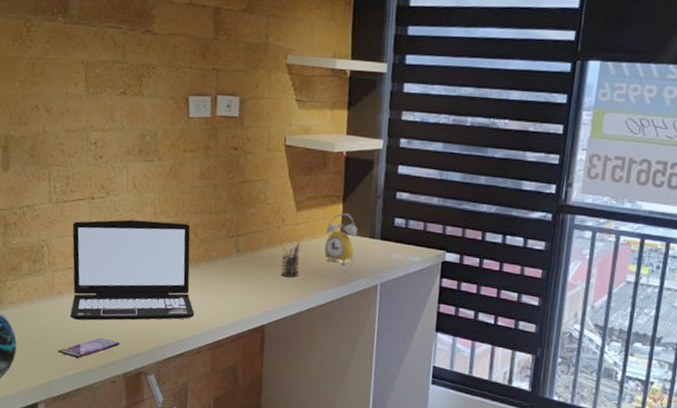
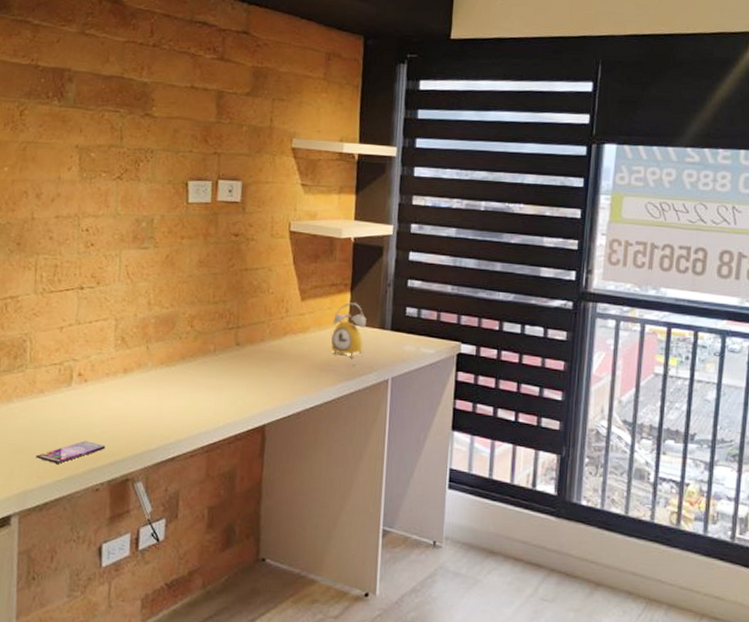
laptop: present [70,219,195,321] -> none [51,311,189,422]
pen holder: present [281,242,300,278] -> none [284,334,305,373]

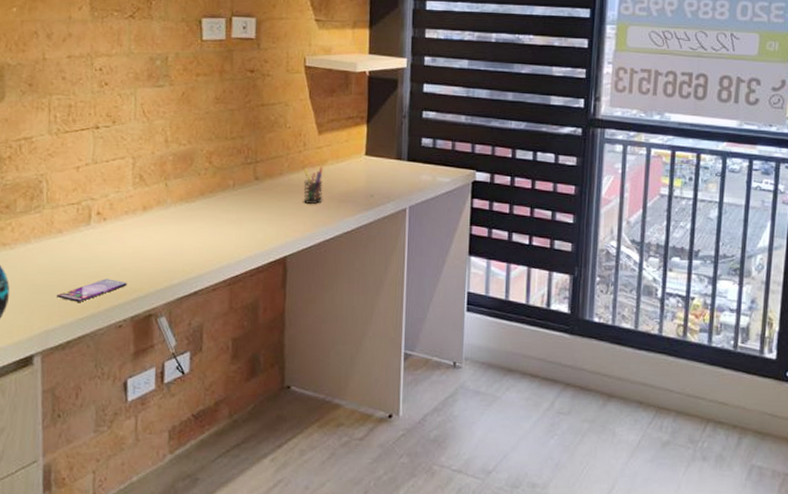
pen holder: none [284,334,305,373] -> present [303,166,323,205]
alarm clock: present [331,302,366,358] -> none [349,135,383,188]

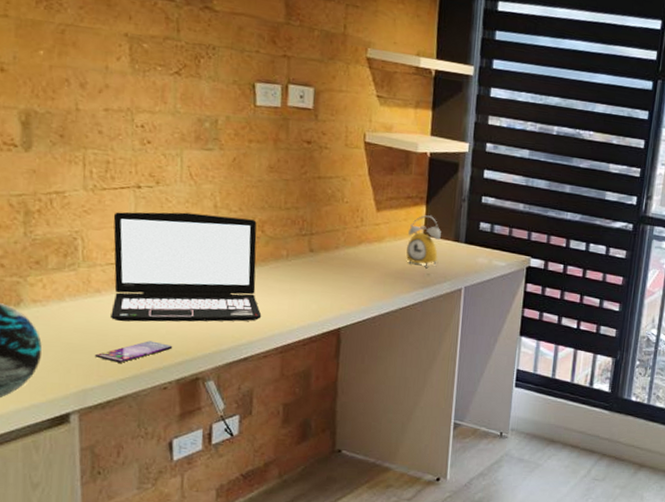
laptop: none [71,149,210,261] -> present [111,211,262,322]
pen holder: present [303,166,323,205] -> none [360,243,381,280]
alarm clock: none [349,135,383,188] -> present [406,215,441,267]

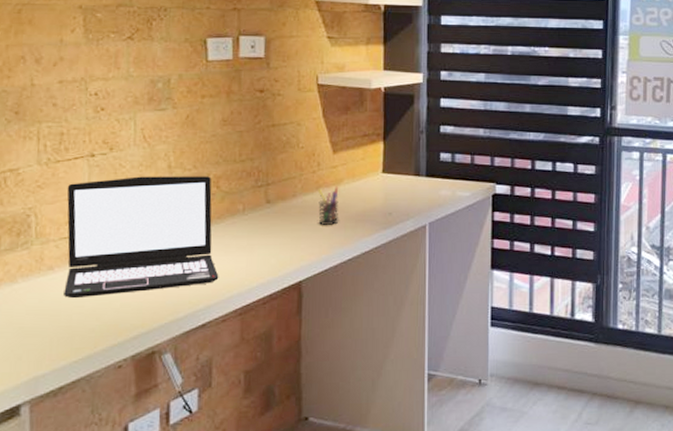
smartphone: present [95,341,173,363] -> none [47,316,128,344]
pen holder: none [360,243,381,280] -> present [318,186,339,226]
alarm clock: present [406,215,441,267] -> none [366,152,401,206]

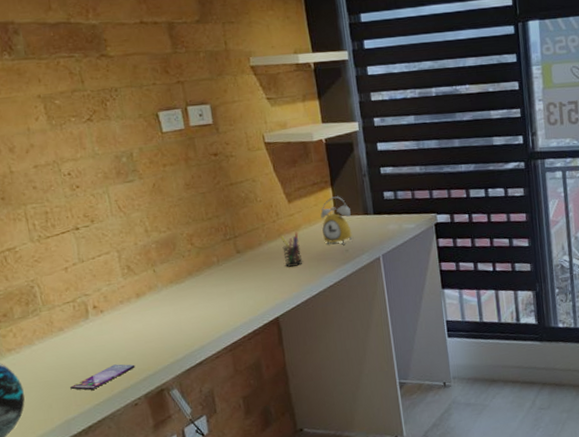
smartphone: none [47,316,128,344] -> present [70,364,135,390]
laptop: present [64,176,219,299] -> none [60,235,207,353]
alarm clock: none [366,152,401,206] -> present [320,196,353,244]

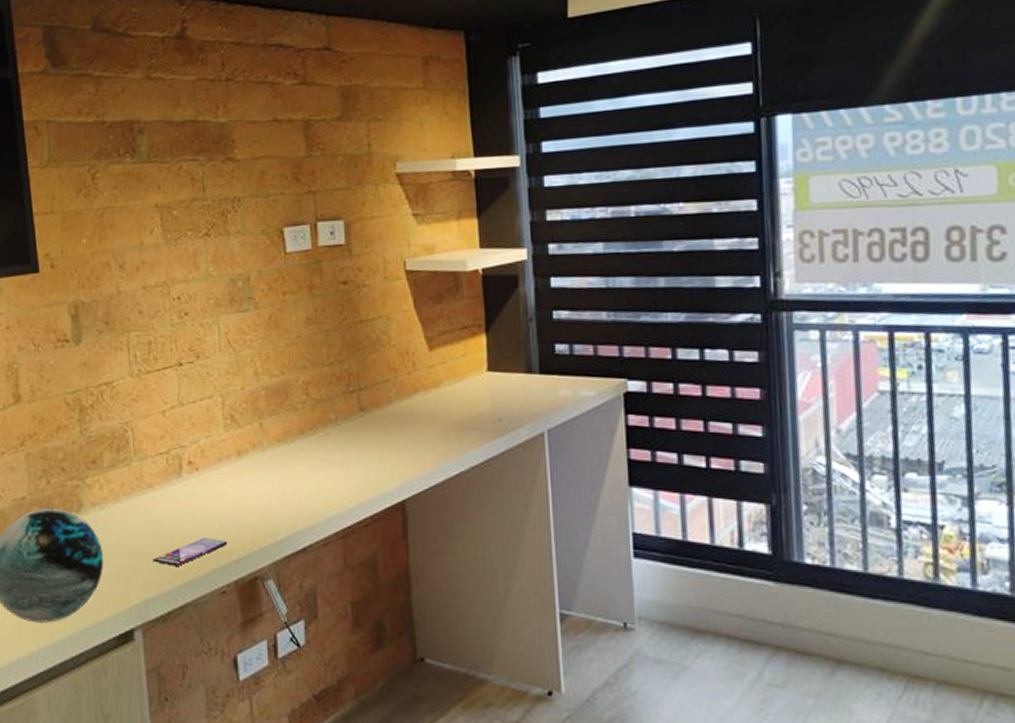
pen holder: present [280,232,302,268] -> none [415,389,441,436]
alarm clock: present [320,196,353,244] -> none [469,346,509,411]

